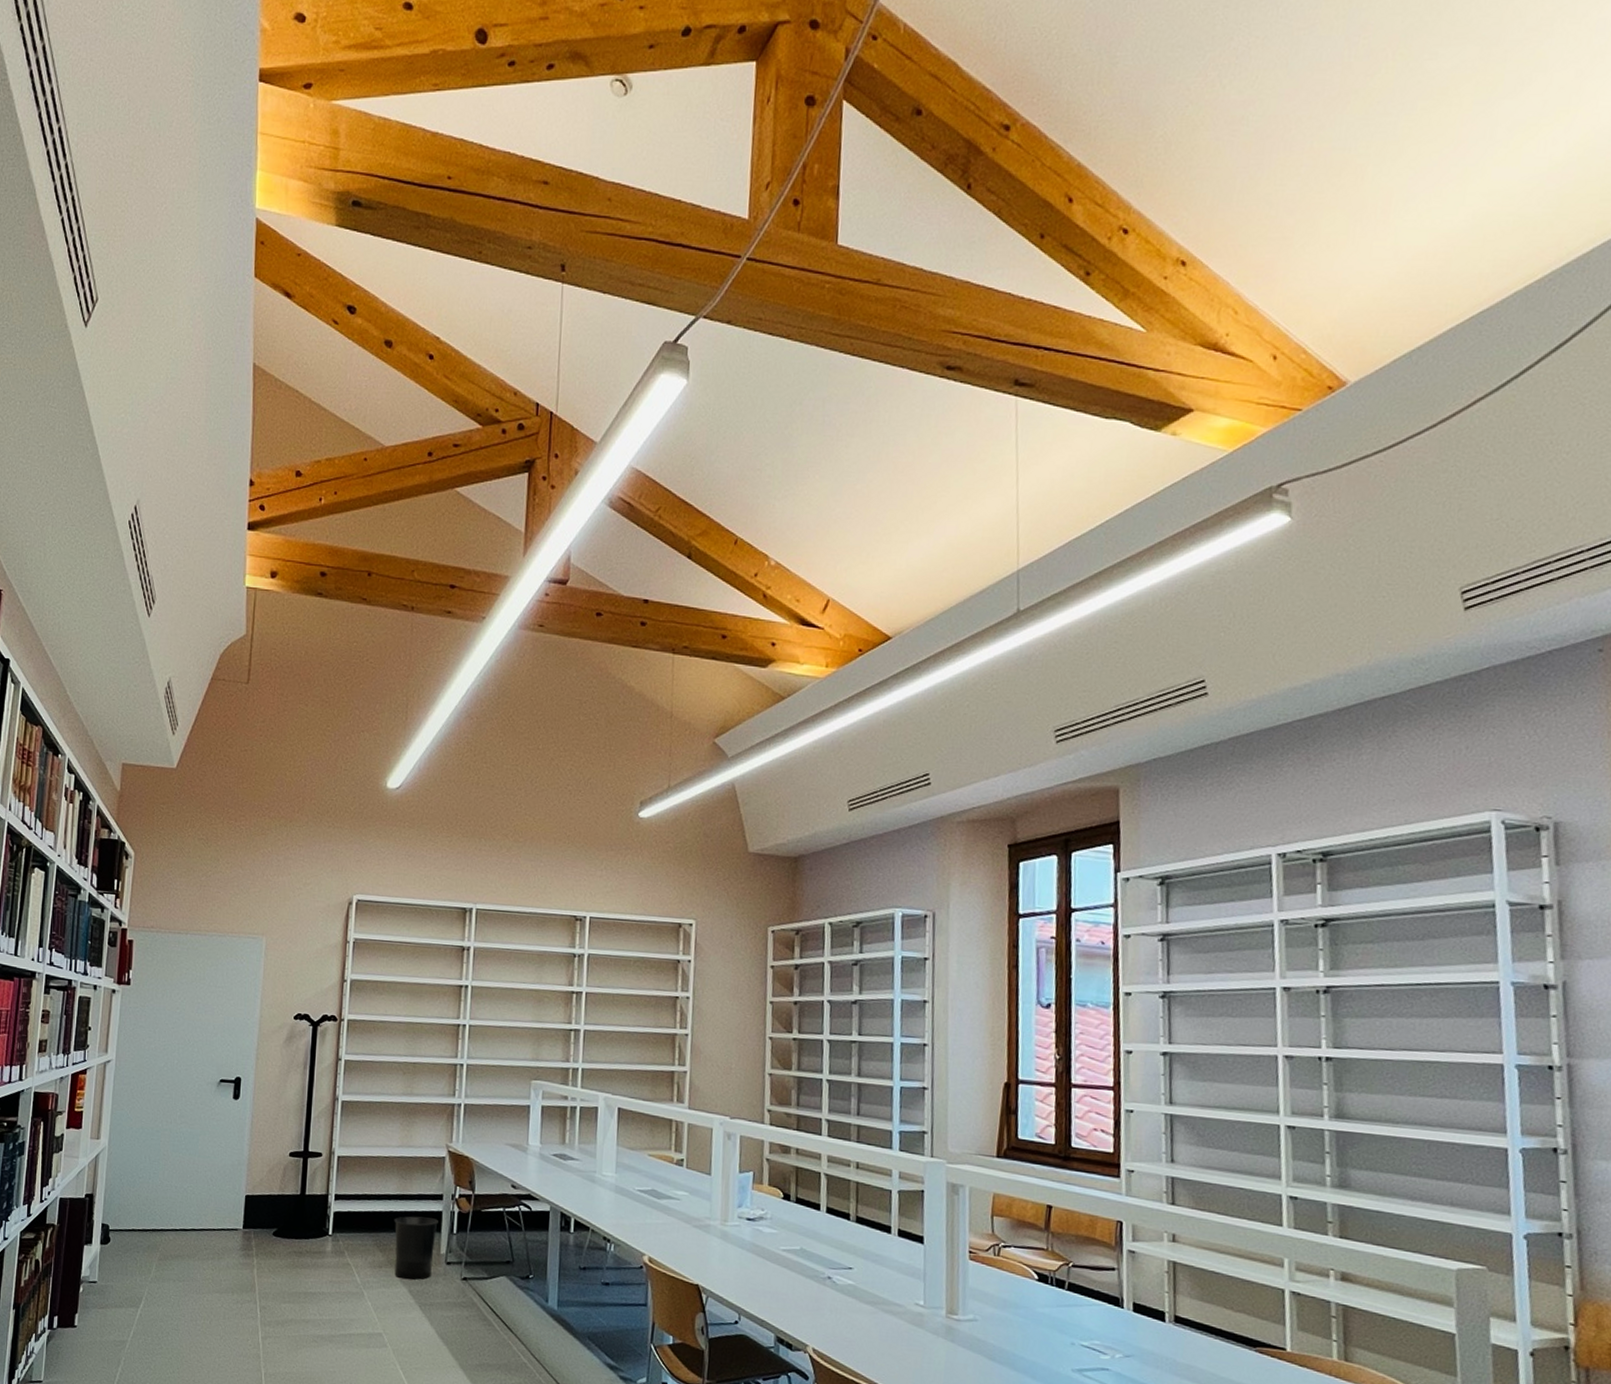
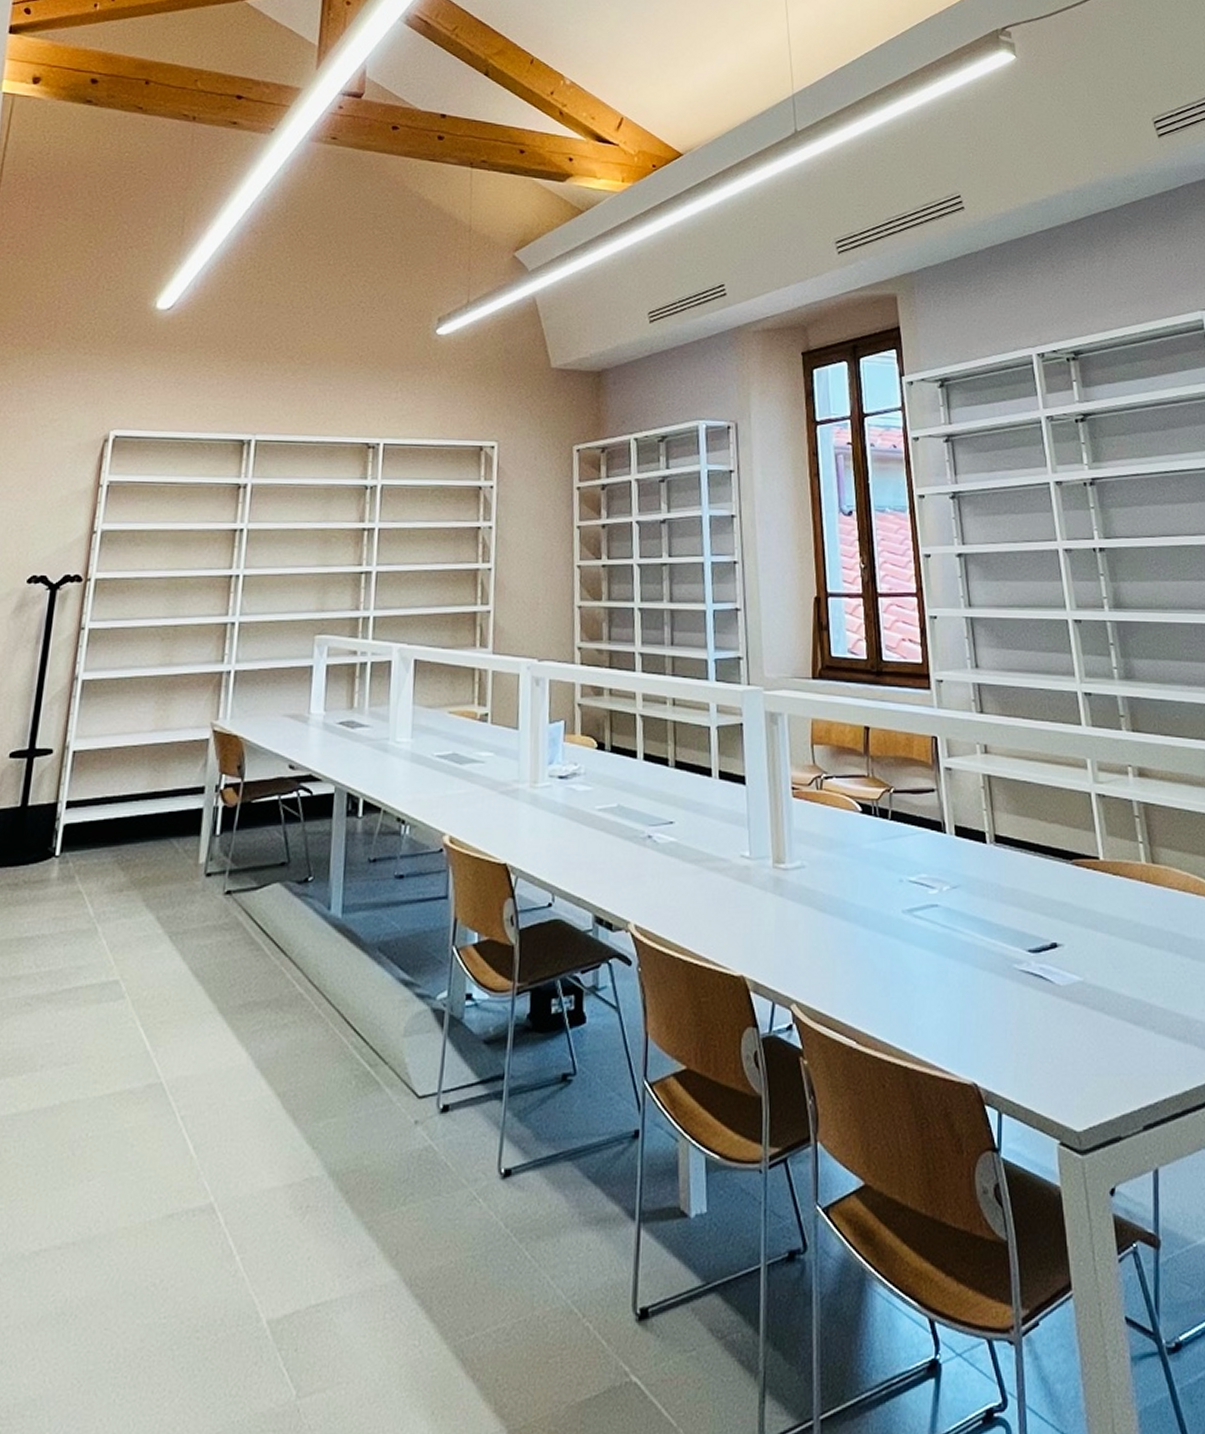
waste bin: present [394,1216,438,1280] -> none [139,818,198,903]

